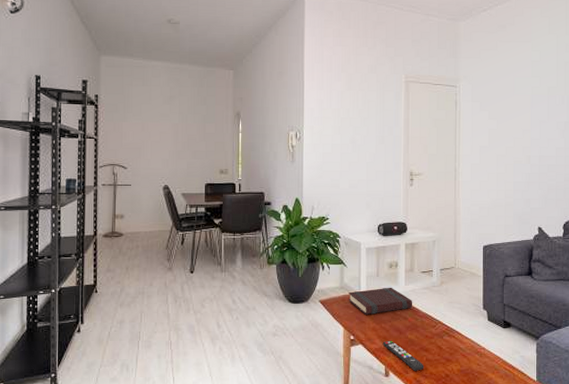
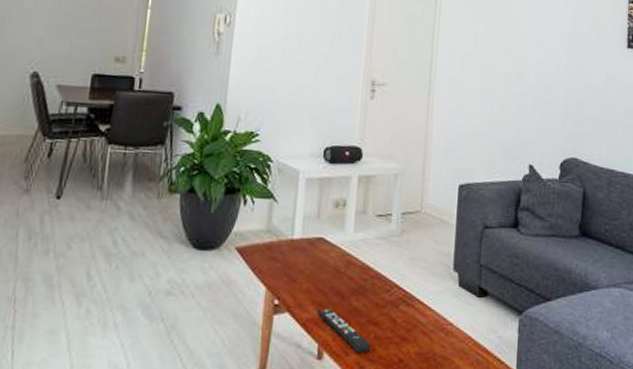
book: present [348,287,413,315] -> none [276,233,363,271]

